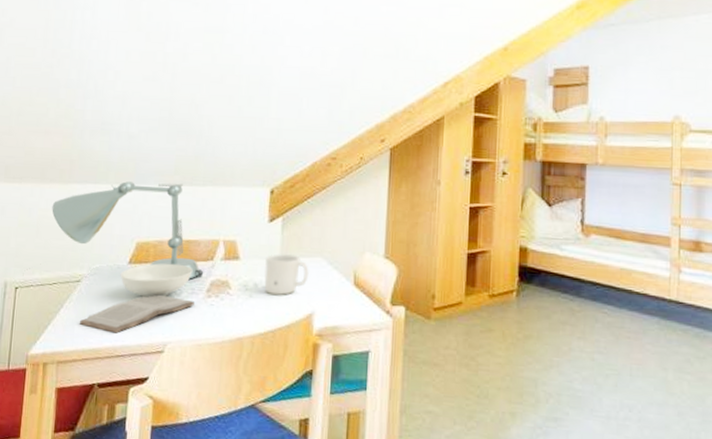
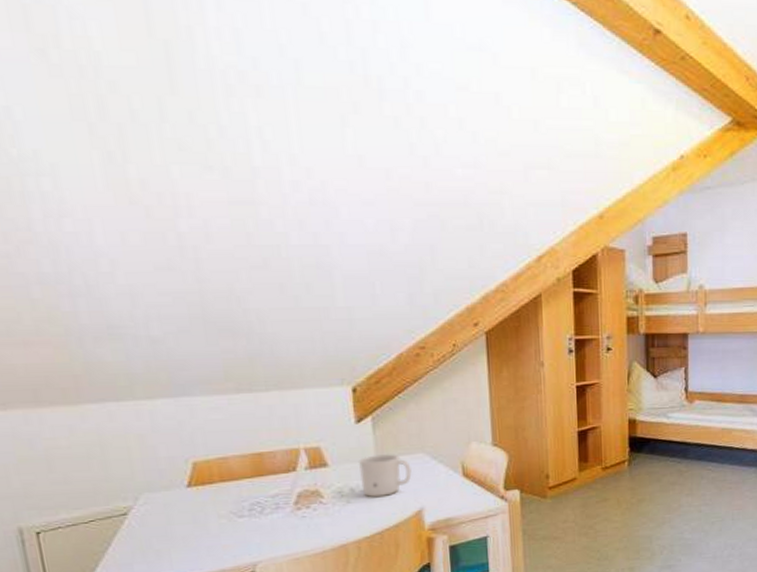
desk lamp: present [52,181,204,279] -> none [61,391,287,494]
book: present [80,294,194,333] -> none [138,514,282,563]
bowl: present [120,263,193,298] -> none [179,479,273,521]

